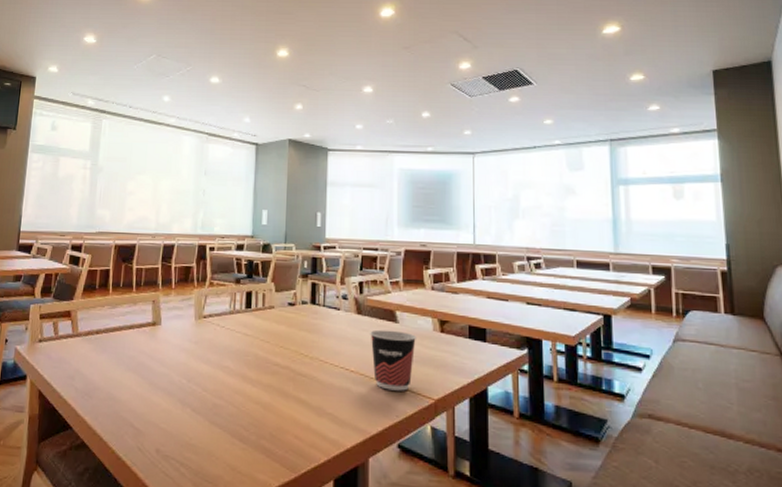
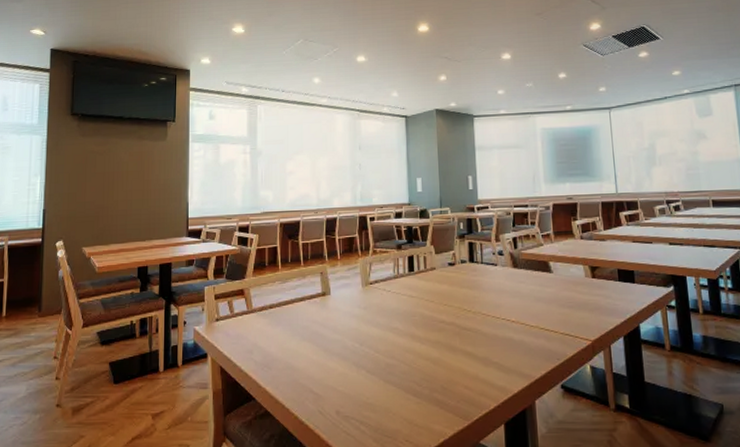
cup: present [370,329,416,391] -> none [527,280,570,336]

